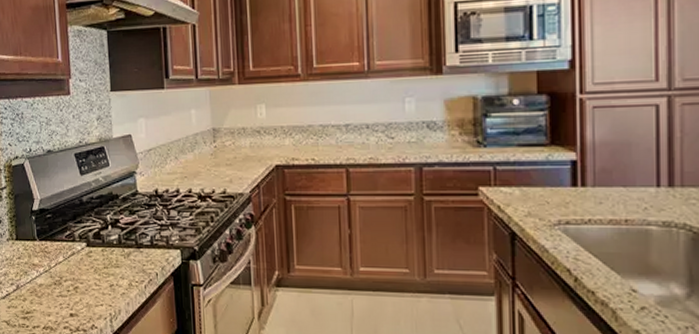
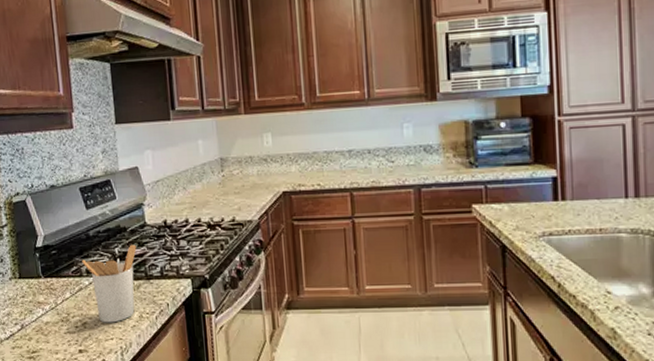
utensil holder: none [75,212,128,289] -> present [82,244,137,323]

